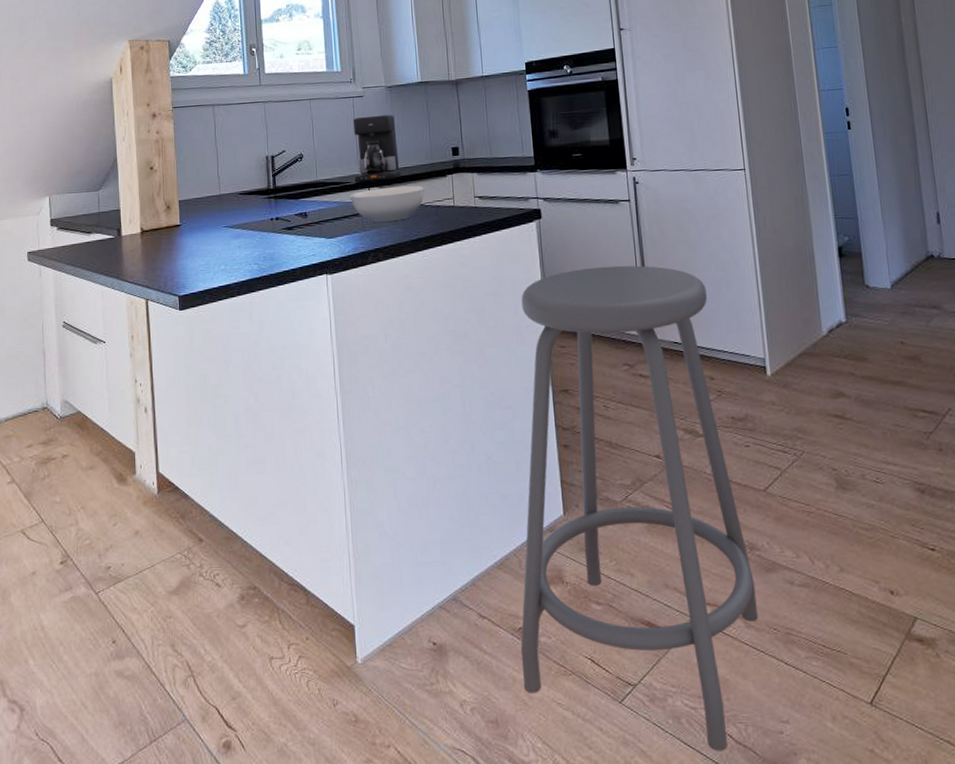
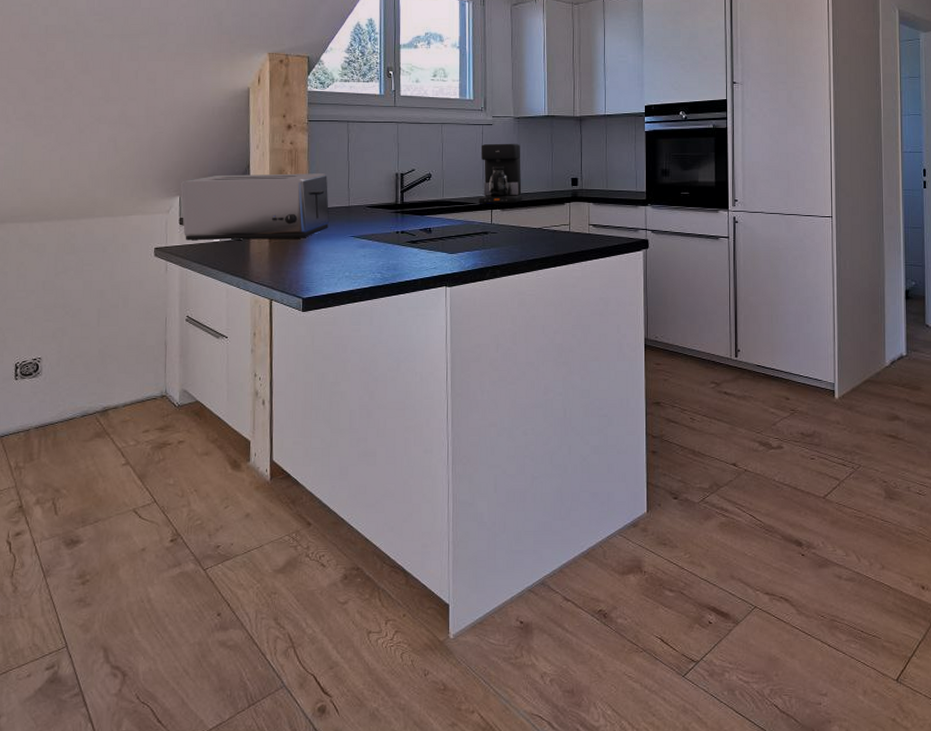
toaster: none [50,162,201,243] -> present [181,173,330,241]
bowl: present [350,185,425,223] -> none [473,210,543,243]
bar stool: present [520,265,758,751] -> none [599,294,809,719]

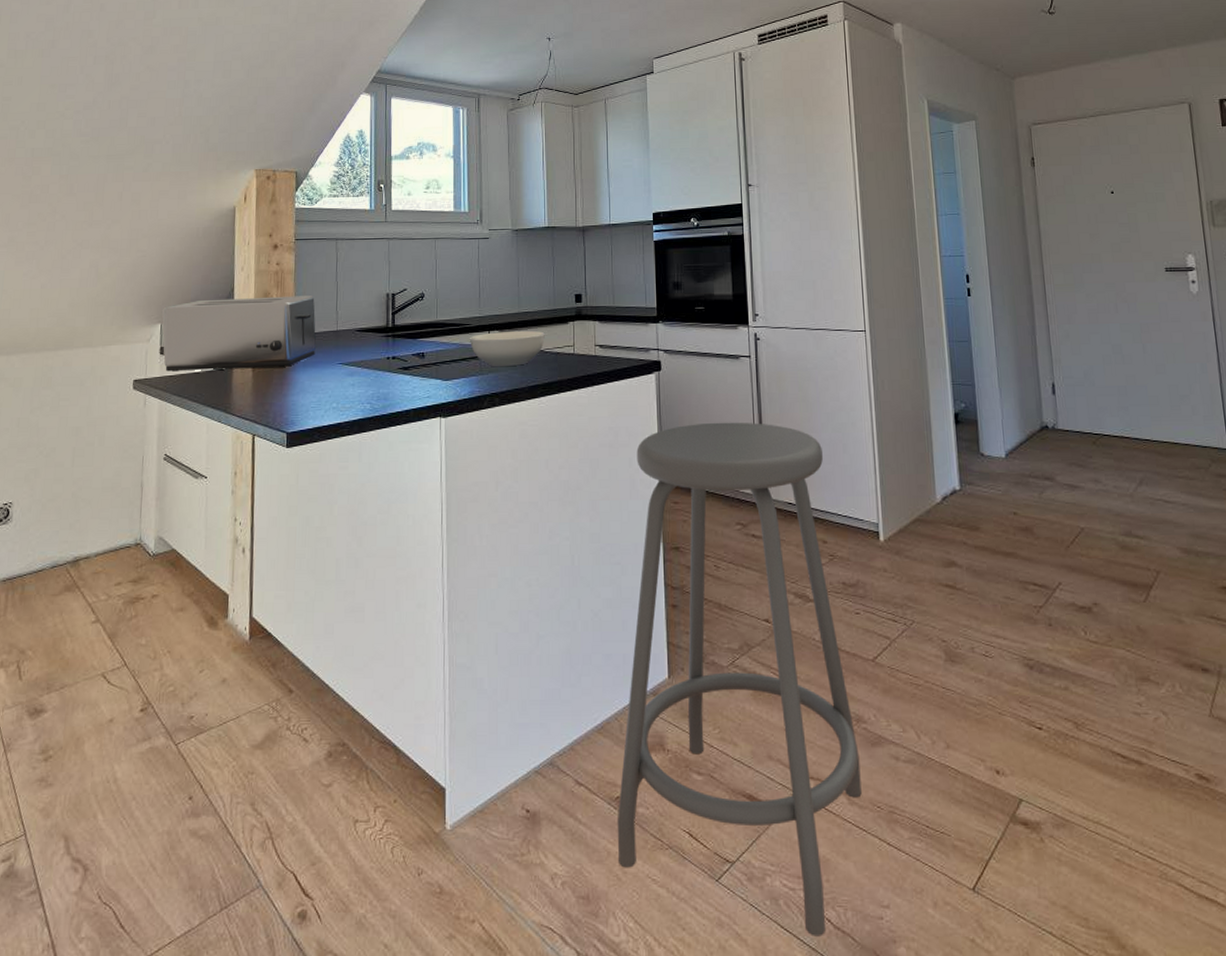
bowl: none [473,210,543,243] -> present [469,330,545,367]
coffee maker: present [479,143,523,205] -> none [475,258,523,326]
bar stool: none [599,294,809,719] -> present [617,422,862,937]

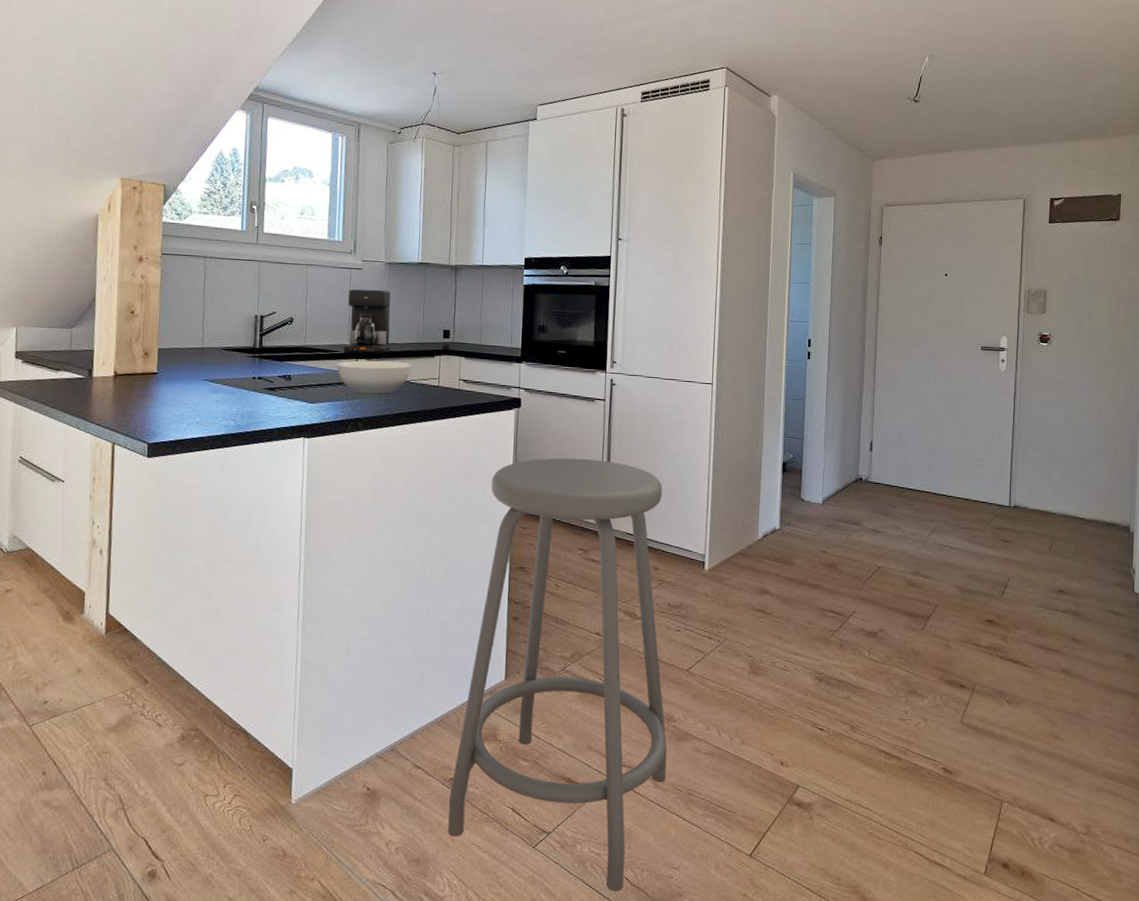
toaster: present [162,295,317,372] -> none [17,307,181,380]
coffee maker: none [475,258,523,326] -> present [343,289,391,354]

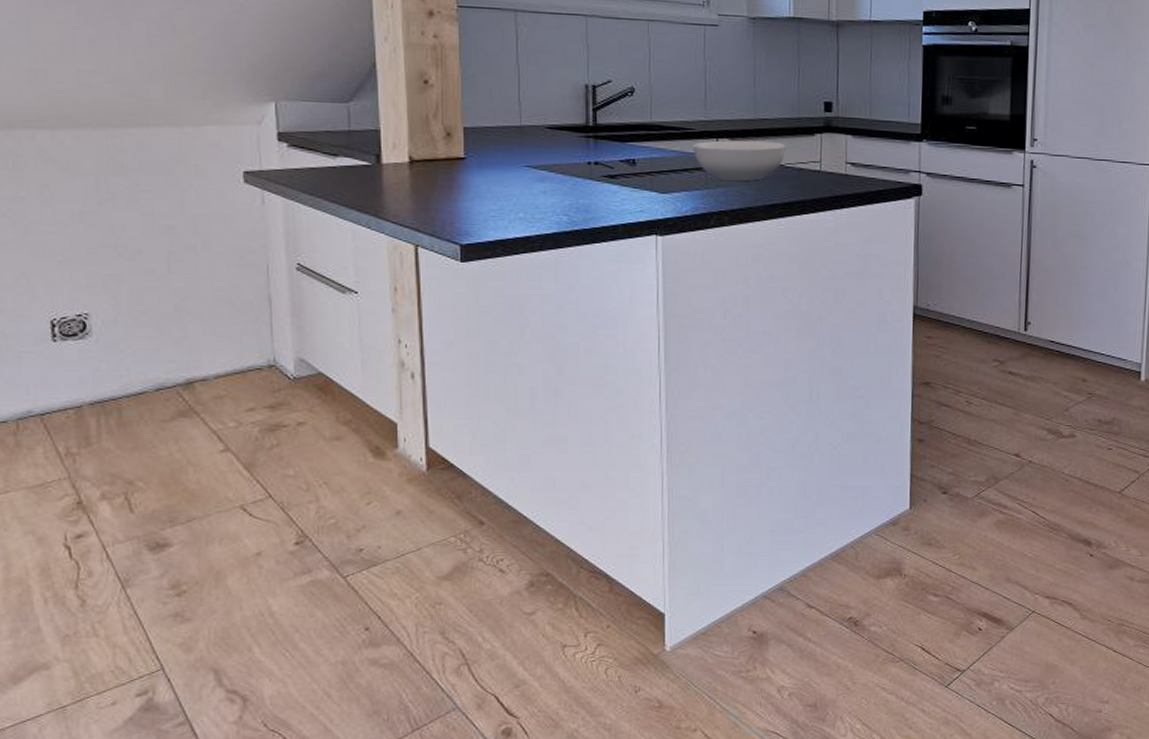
coffee maker: present [343,289,391,354] -> none [700,51,759,132]
bar stool: present [448,458,667,892] -> none [848,254,1096,729]

